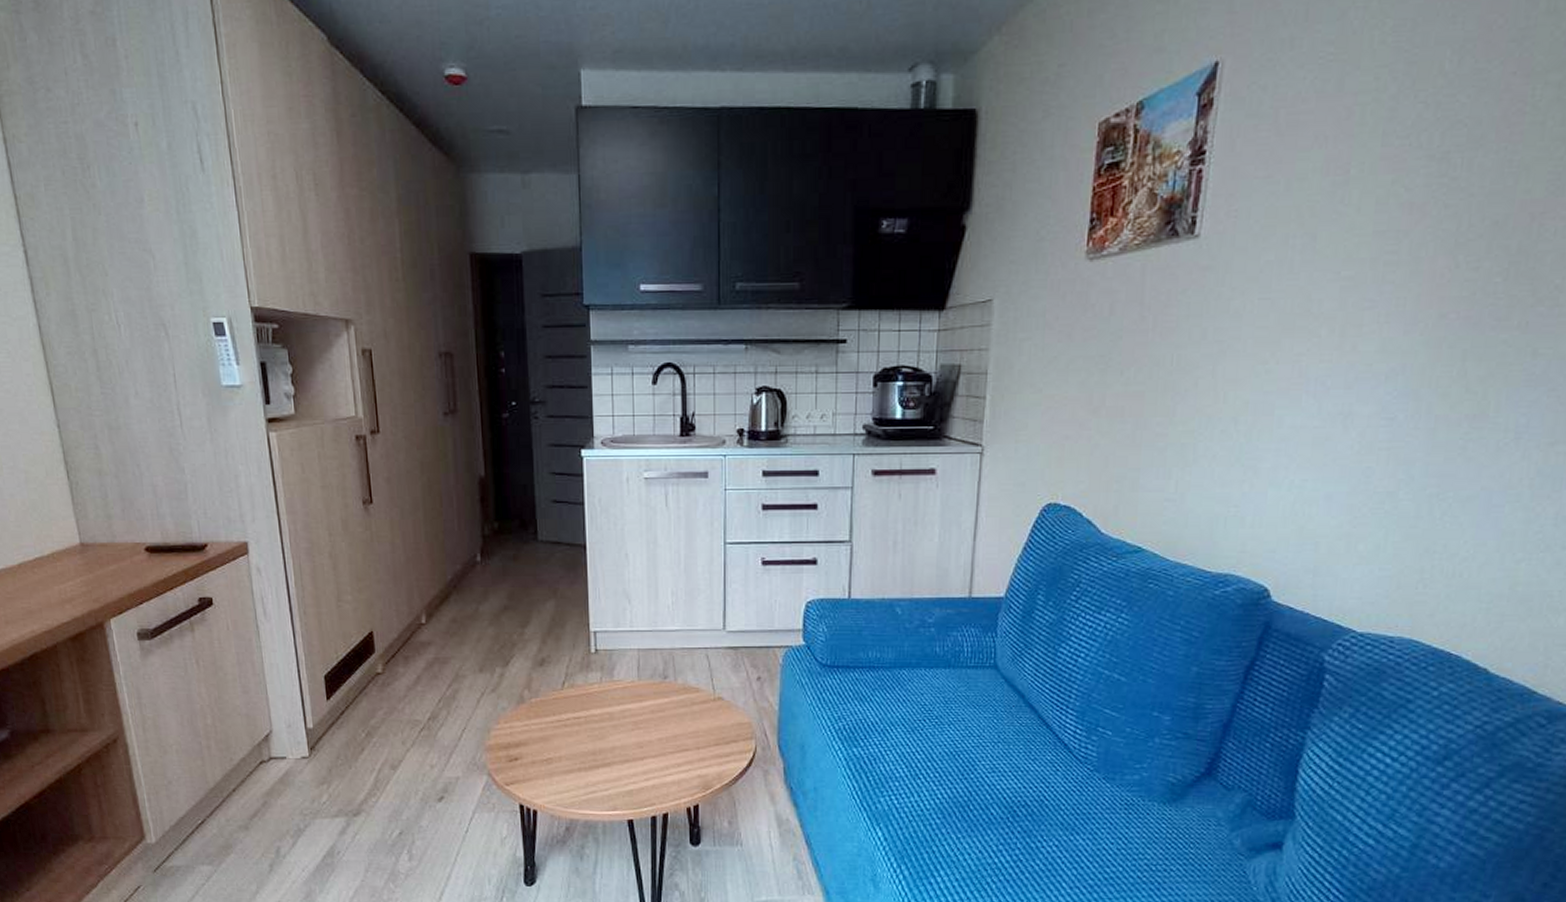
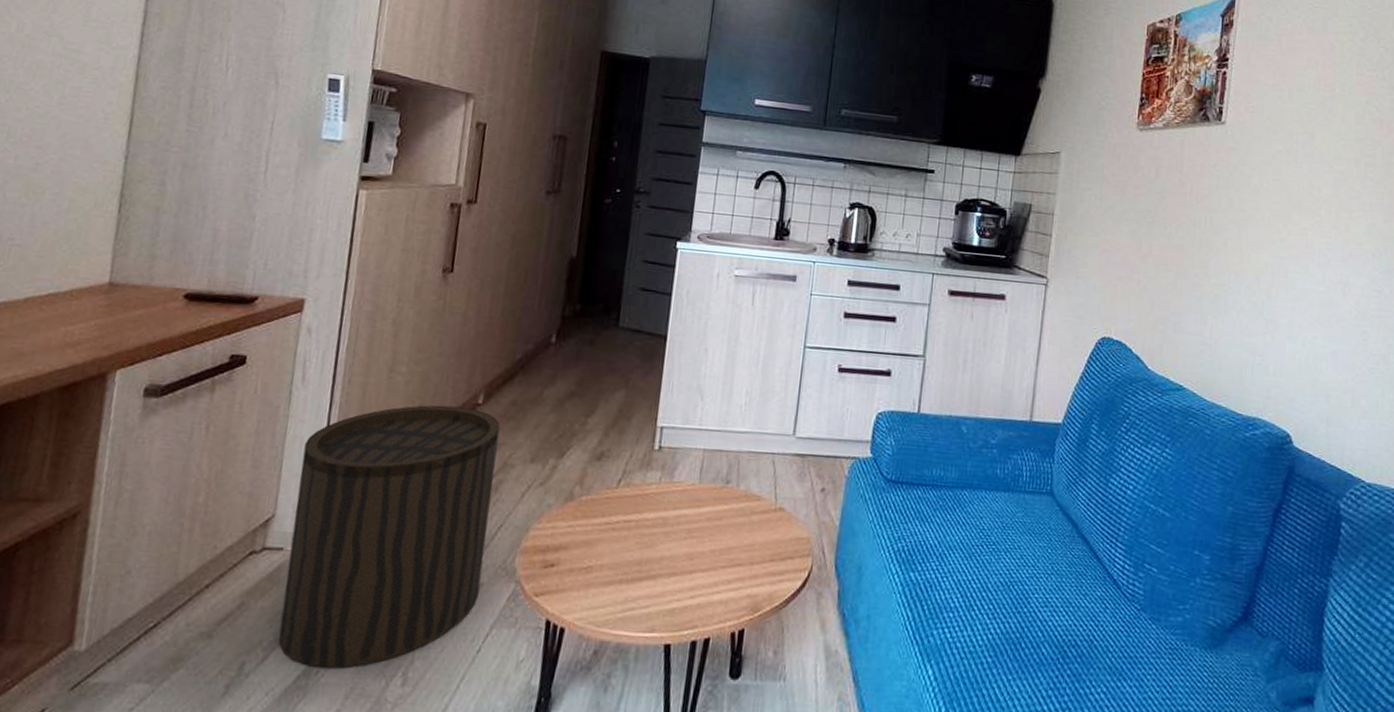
stool: none [281,627,457,849] -> present [278,405,500,668]

